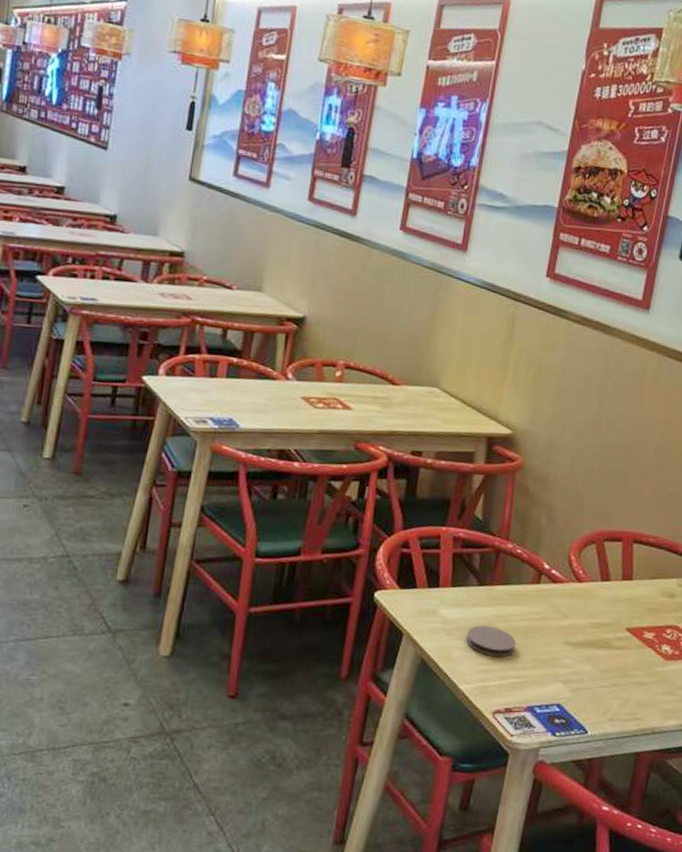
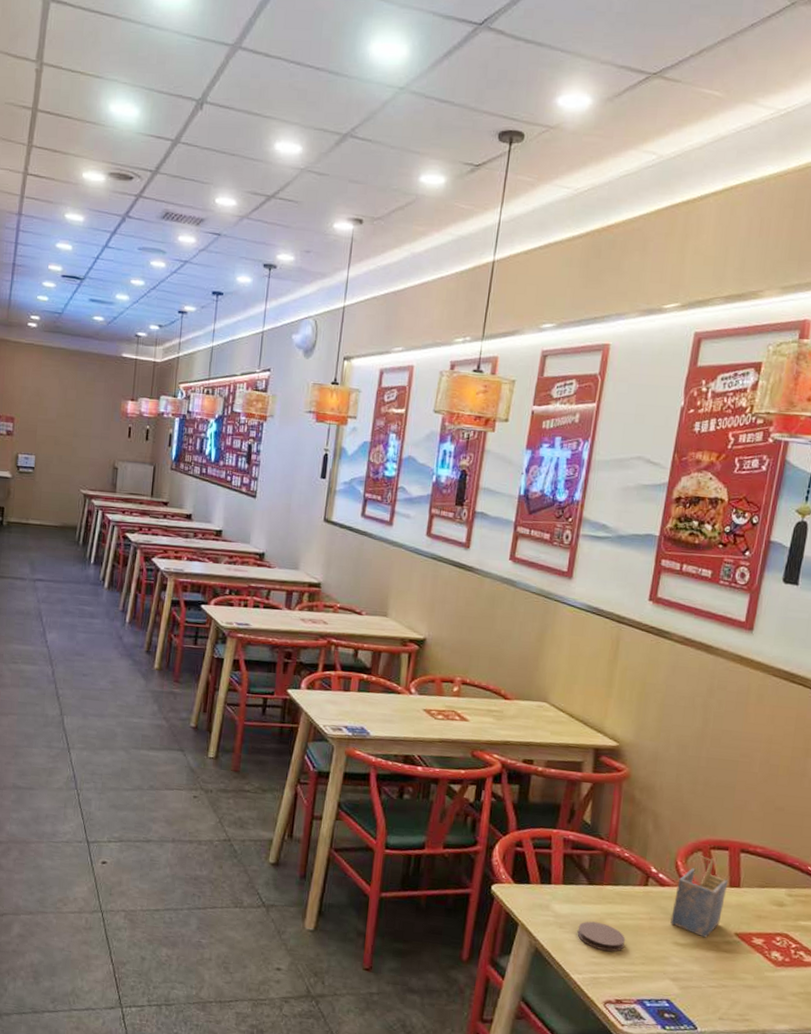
napkin holder: none [562,546,621,635] -> present [670,853,729,938]

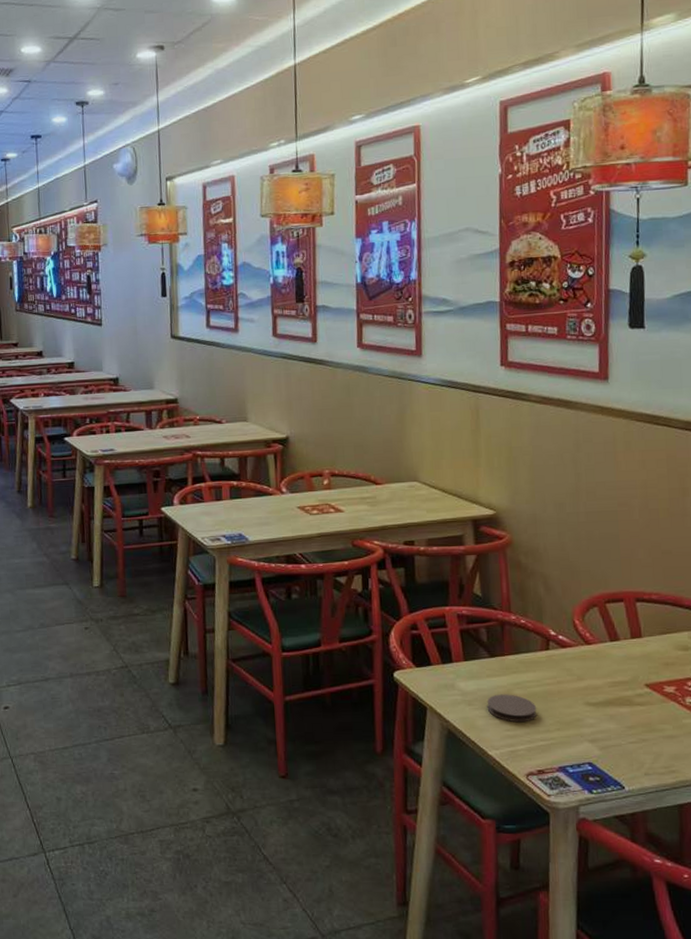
napkin holder: present [670,853,729,938] -> none [578,609,629,694]

